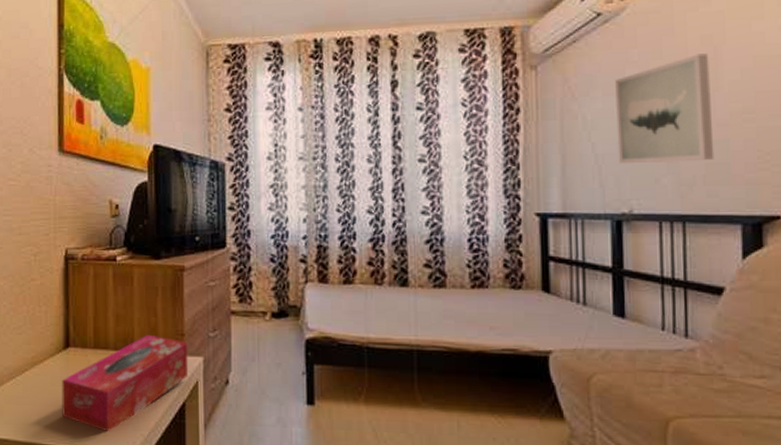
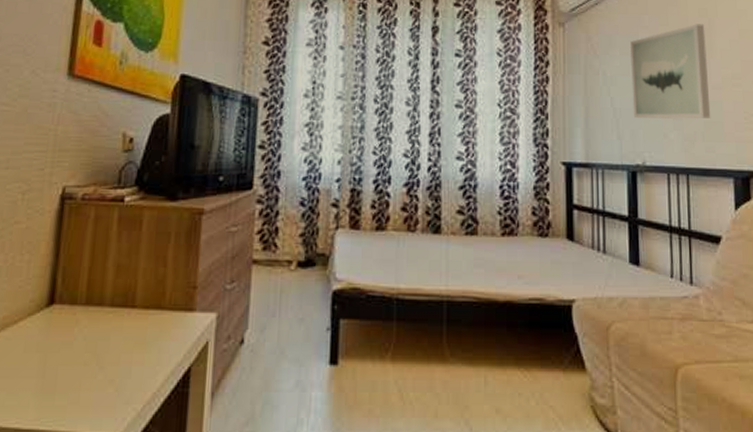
tissue box: present [62,334,189,431] -> none [34,287,200,407]

